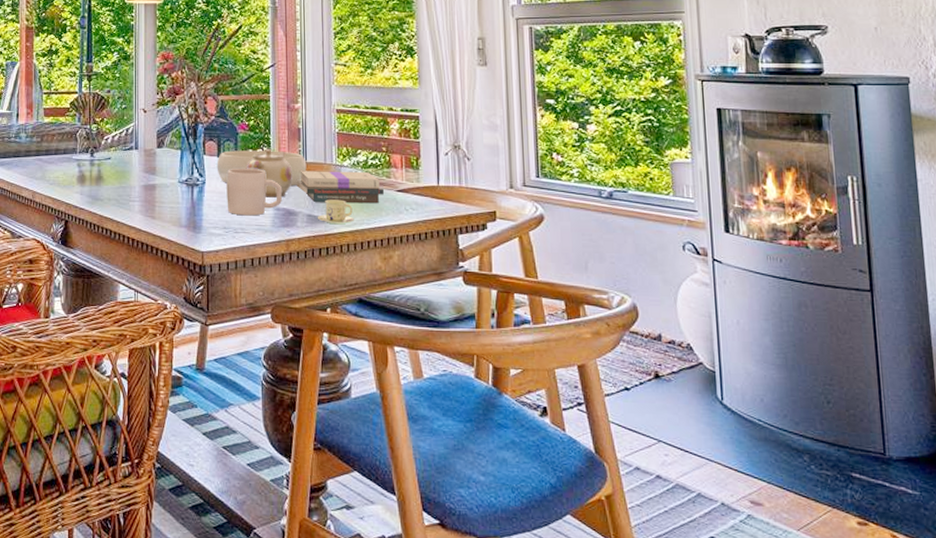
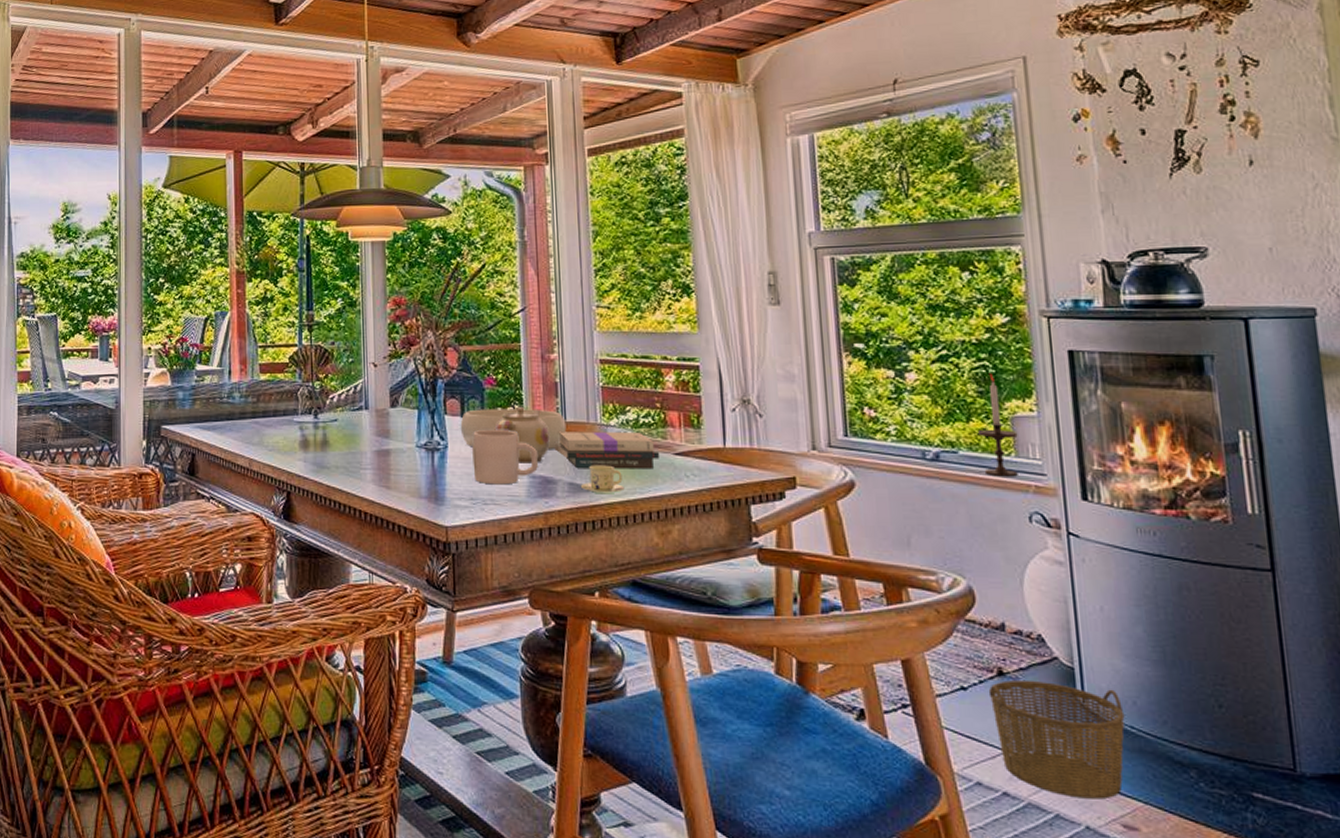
candlestick: none [644,126,676,213] -> present [979,373,1018,477]
basket: none [647,381,754,480] -> present [988,679,1125,800]

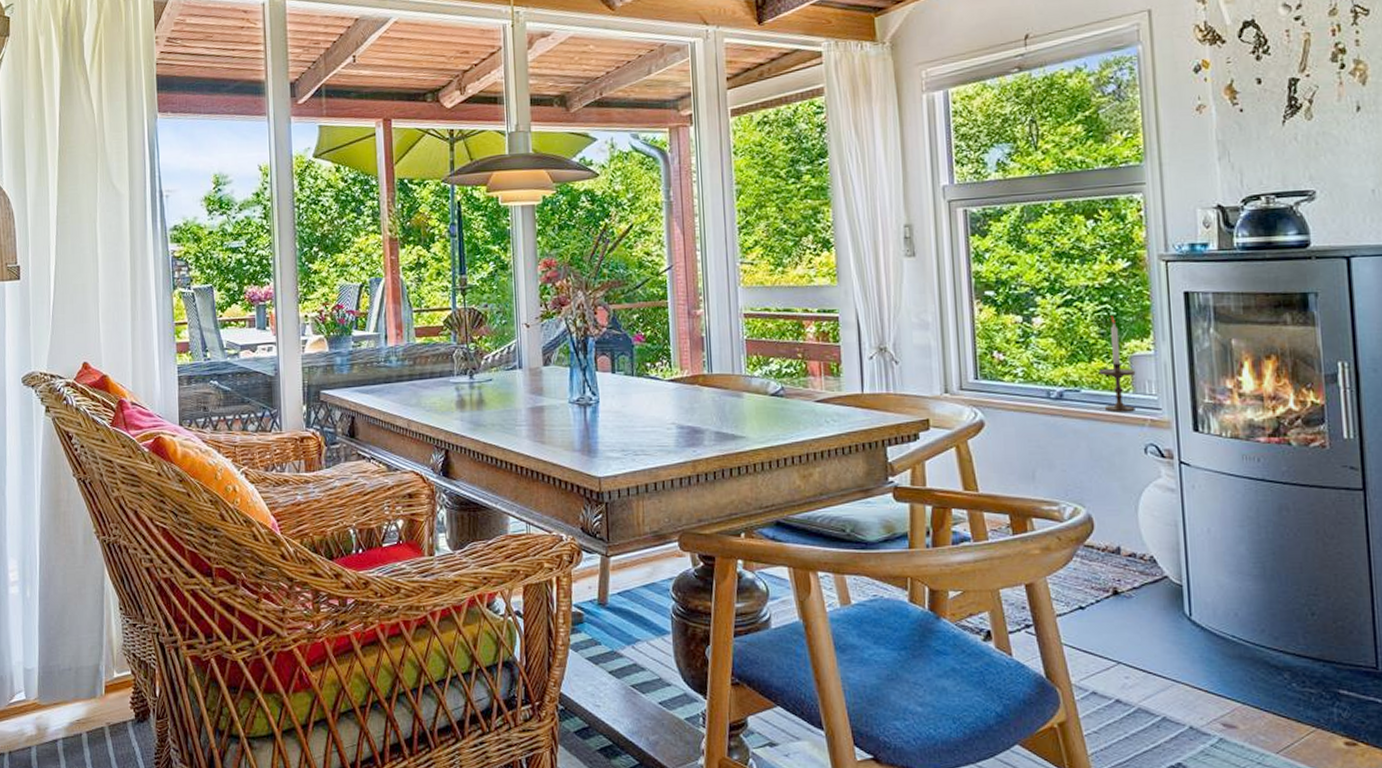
bowl: present [460,409,567,450] -> none [611,363,713,402]
mug: present [472,429,538,485] -> none [622,383,686,436]
teapot: present [494,406,550,463] -> none [644,360,697,415]
books: present [554,431,659,470] -> none [701,381,801,418]
cup and saucer: present [580,465,625,494] -> none [726,414,768,442]
basket: present [988,679,1125,800] -> none [1104,597,1227,702]

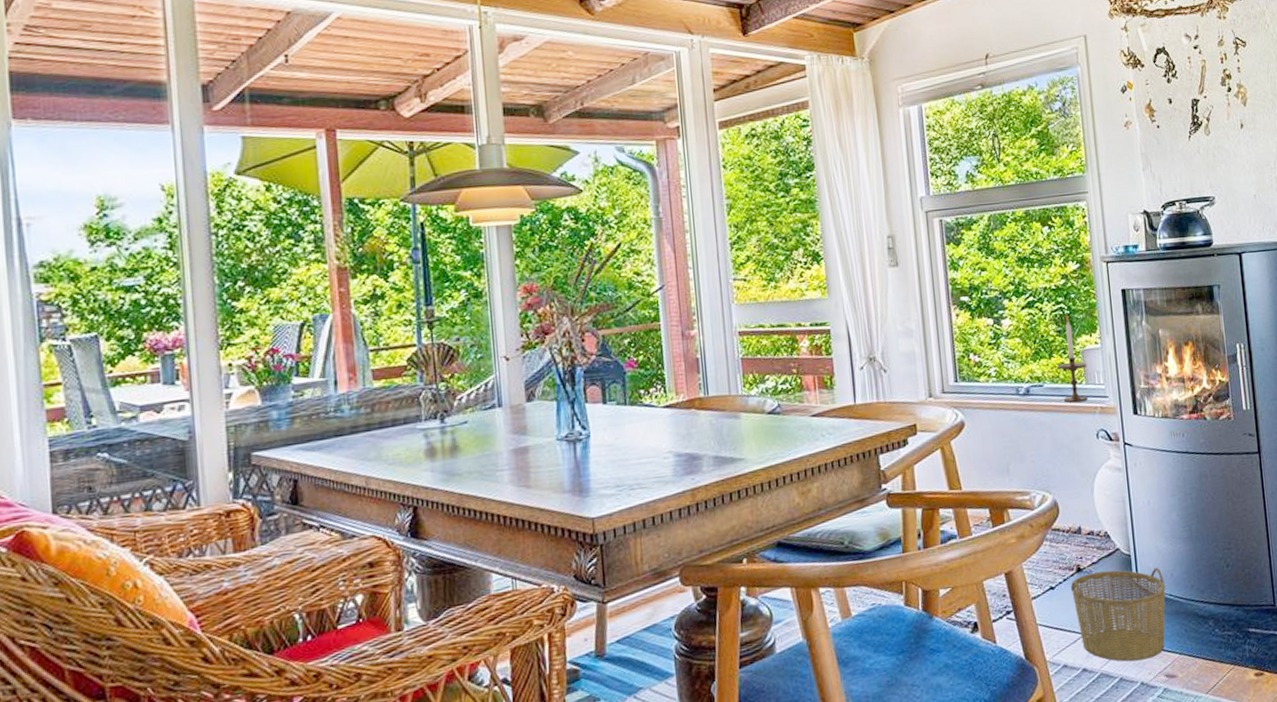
basket: none [1104,597,1227,702] -> present [1070,567,1166,662]

